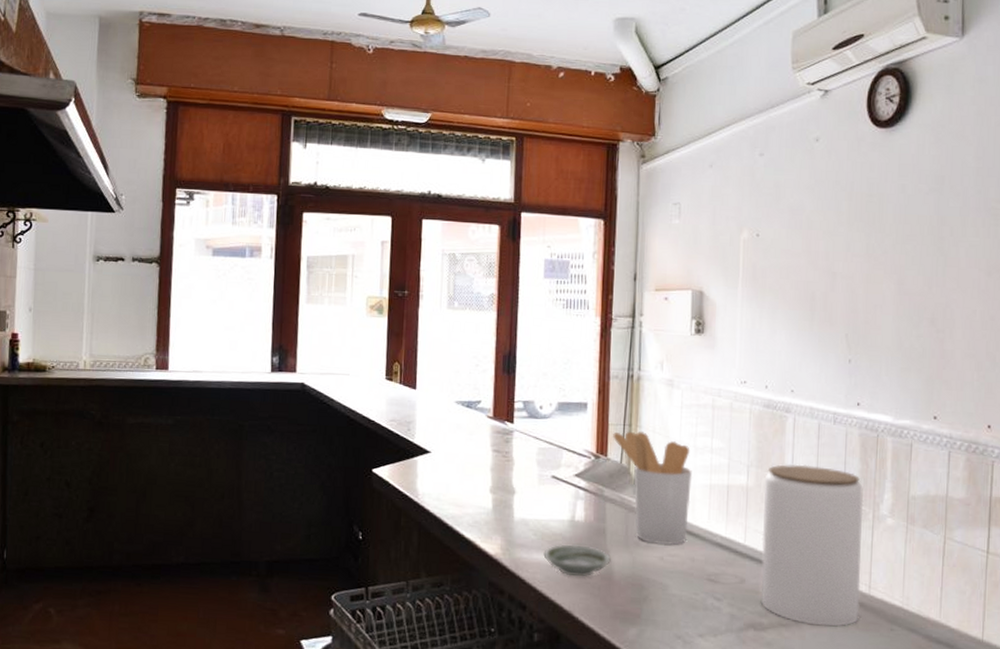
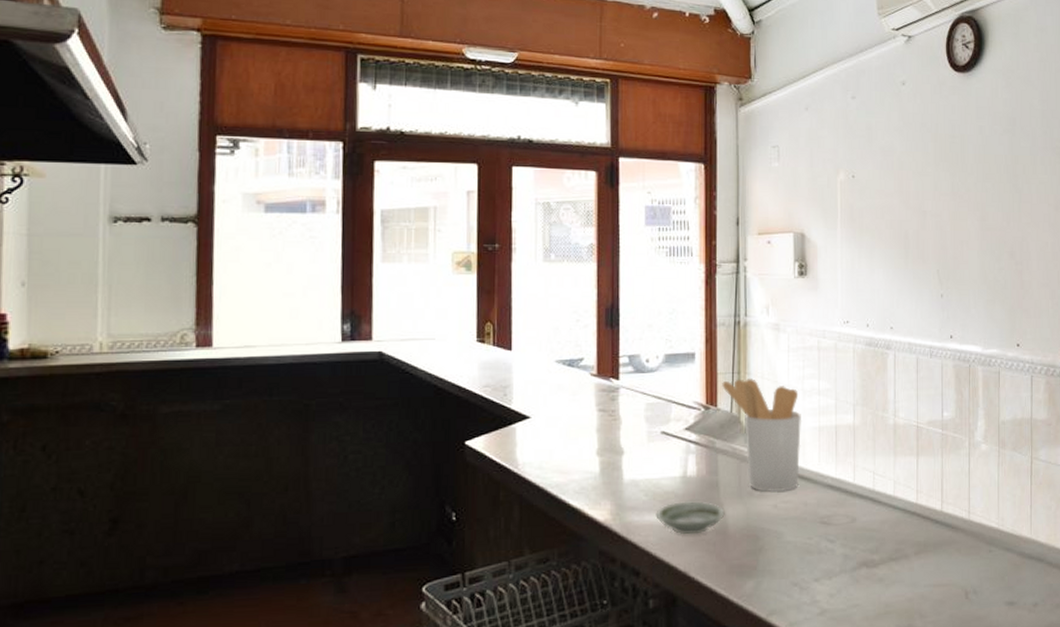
jar: present [761,464,864,627] -> none [869,399,961,556]

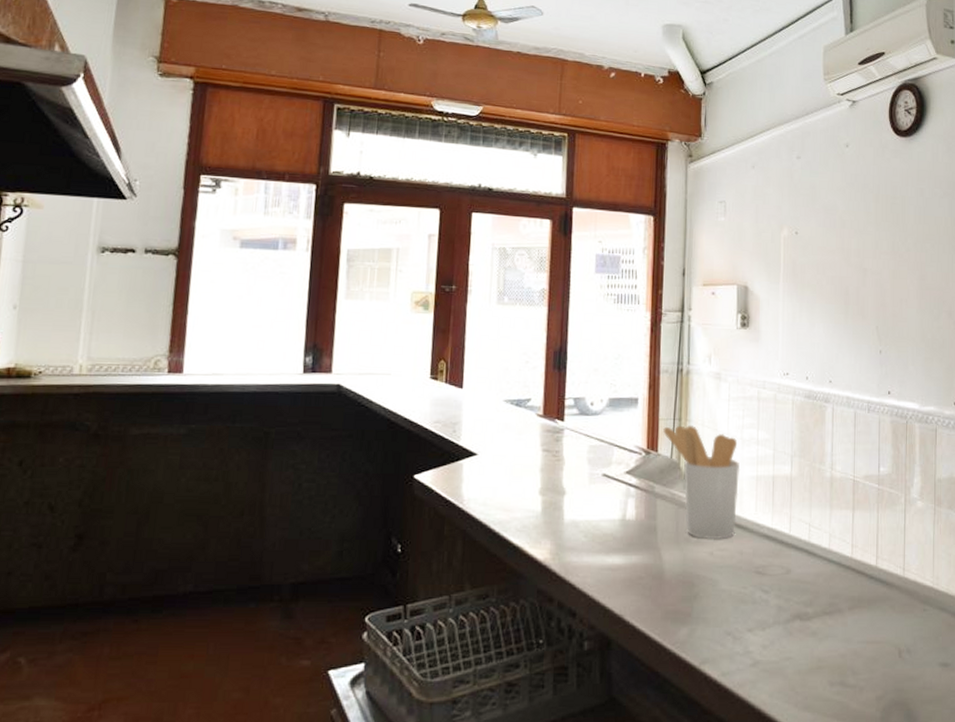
saucer: present [656,501,725,535] -> none [594,544,662,578]

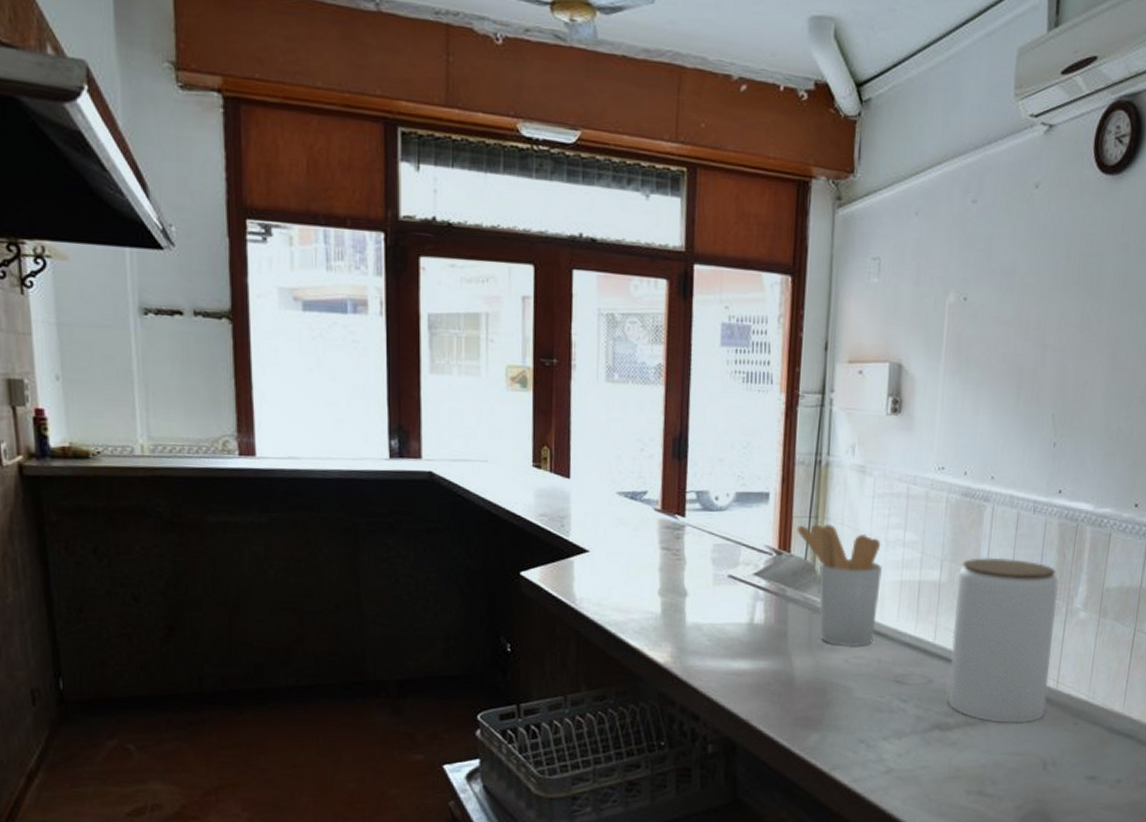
jar: none [805,452,896,611] -> present [948,557,1059,723]

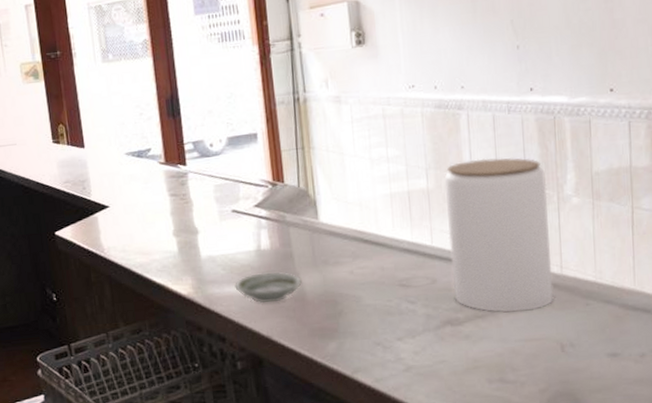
saucer: none [718,649,792,684] -> present [235,272,302,304]
utensil holder: present [797,524,883,647] -> none [287,152,374,260]

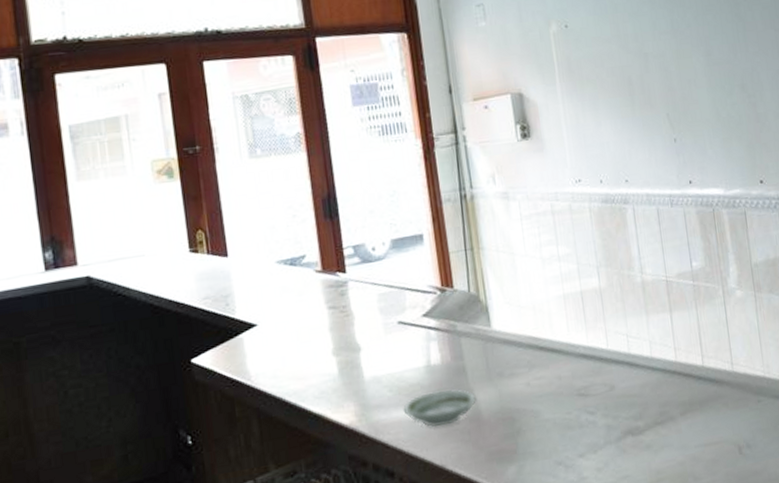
jar: present [444,158,554,312] -> none [615,252,728,417]

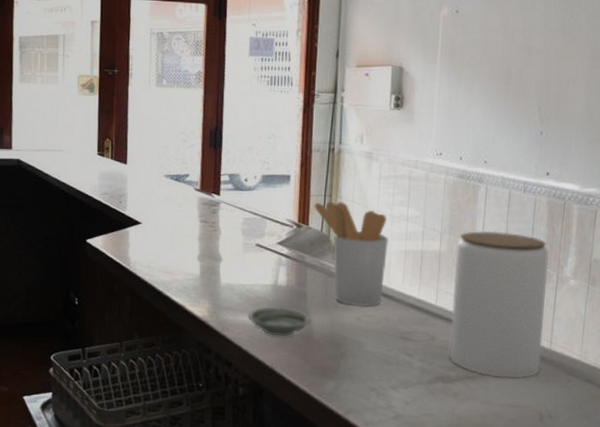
utensil holder: none [455,253,550,371] -> present [314,201,389,307]
jar: none [615,252,728,417] -> present [450,230,549,379]

